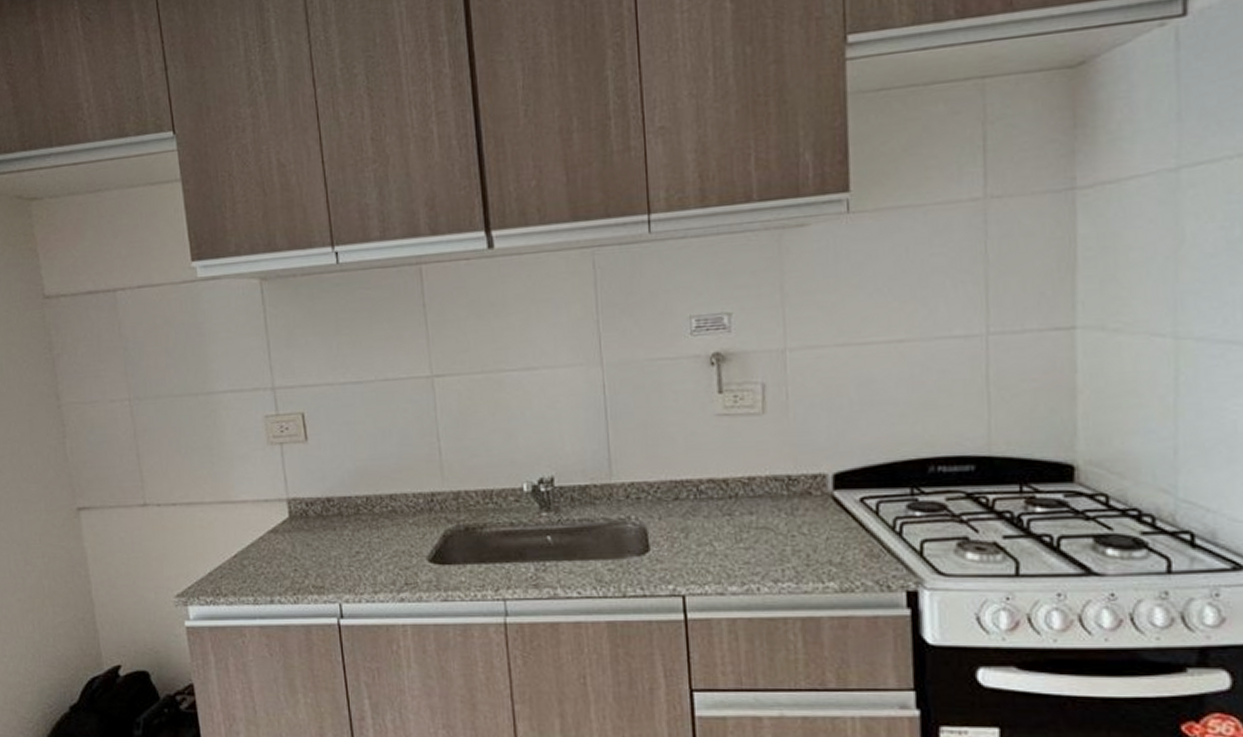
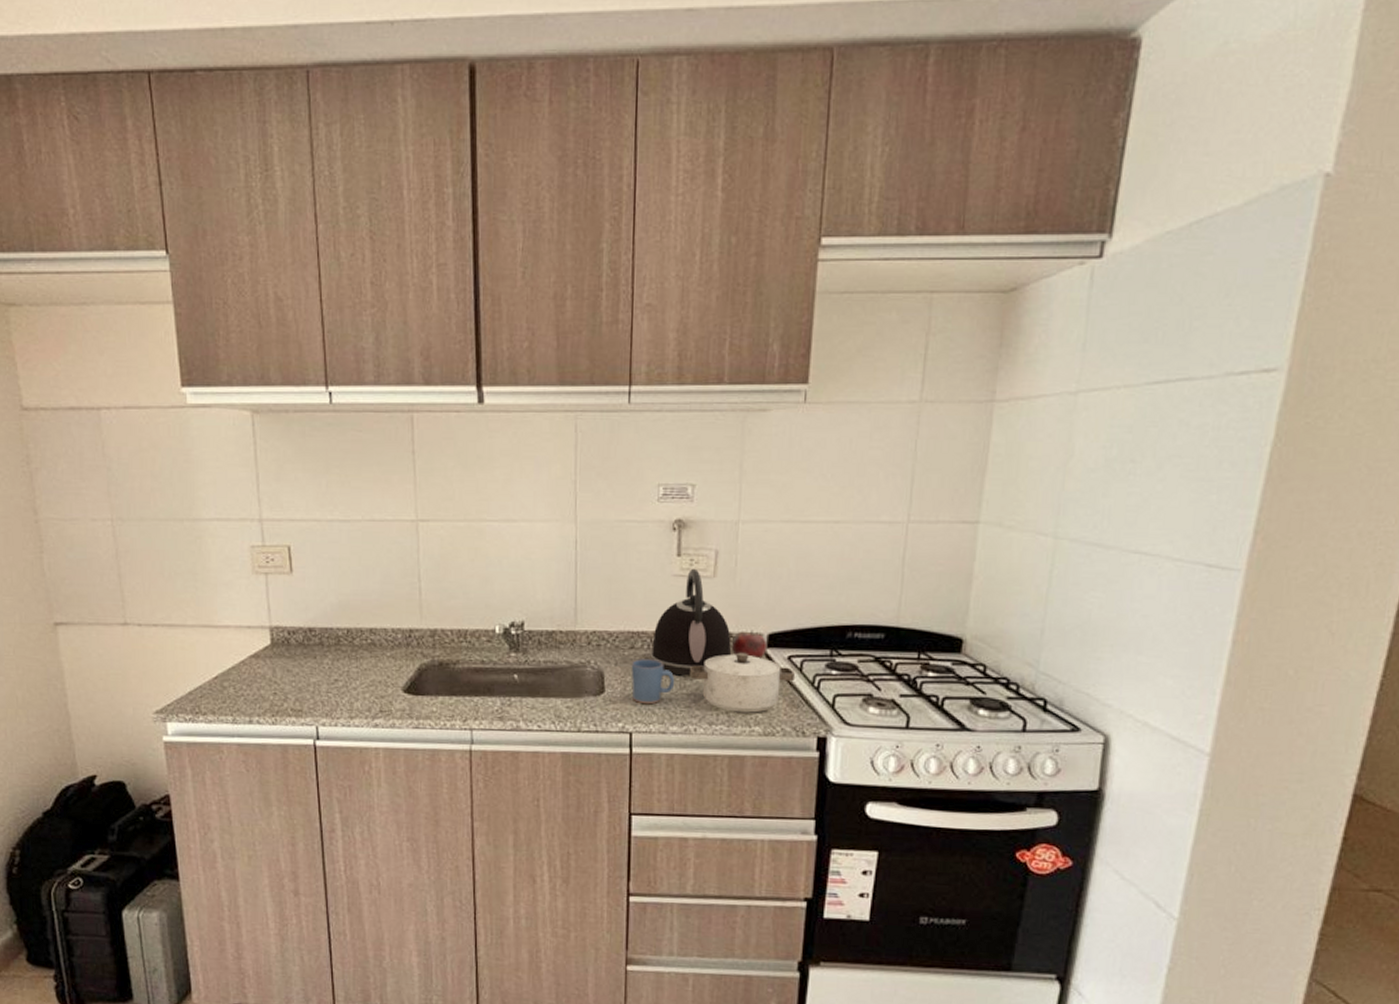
mug: none [677,510,730,562] -> present [631,659,675,705]
kettle: none [698,405,793,528] -> present [650,568,732,676]
cooking pot: none [746,497,872,567] -> present [690,652,796,713]
fruit: none [790,470,833,503] -> present [731,630,766,659]

